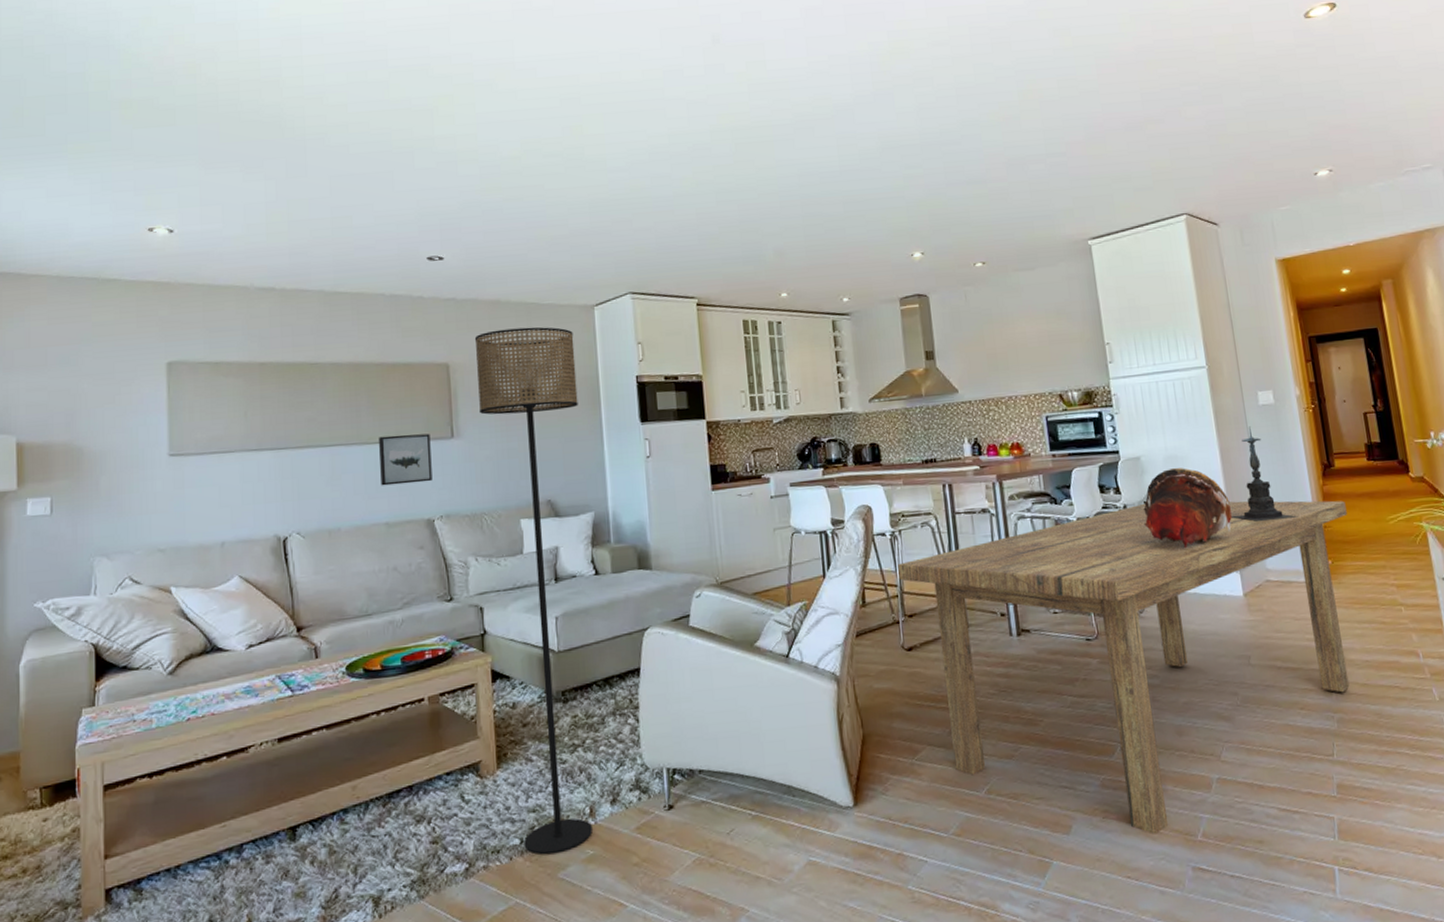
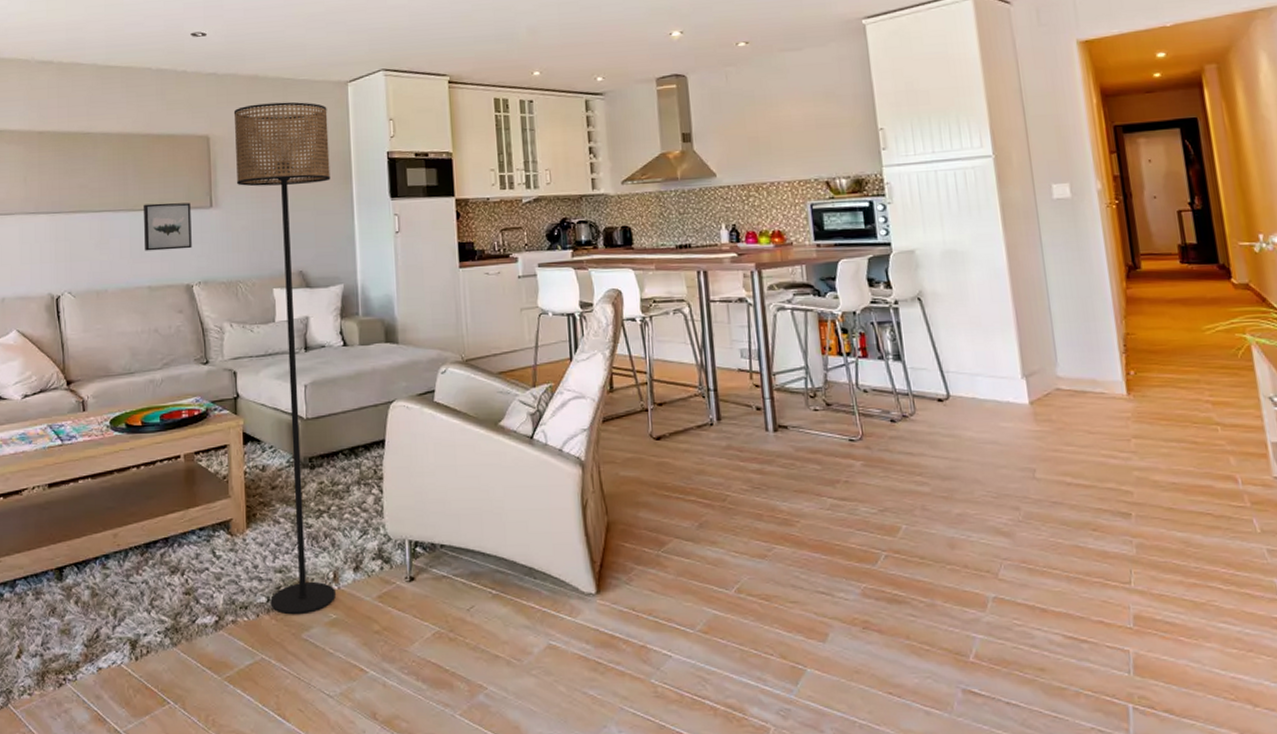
dining table: present [898,500,1350,835] -> none [648,299,1155,651]
decorative bowl: present [1143,468,1233,549] -> none [917,263,1019,350]
candle holder: present [1231,426,1298,522] -> none [1018,221,1096,325]

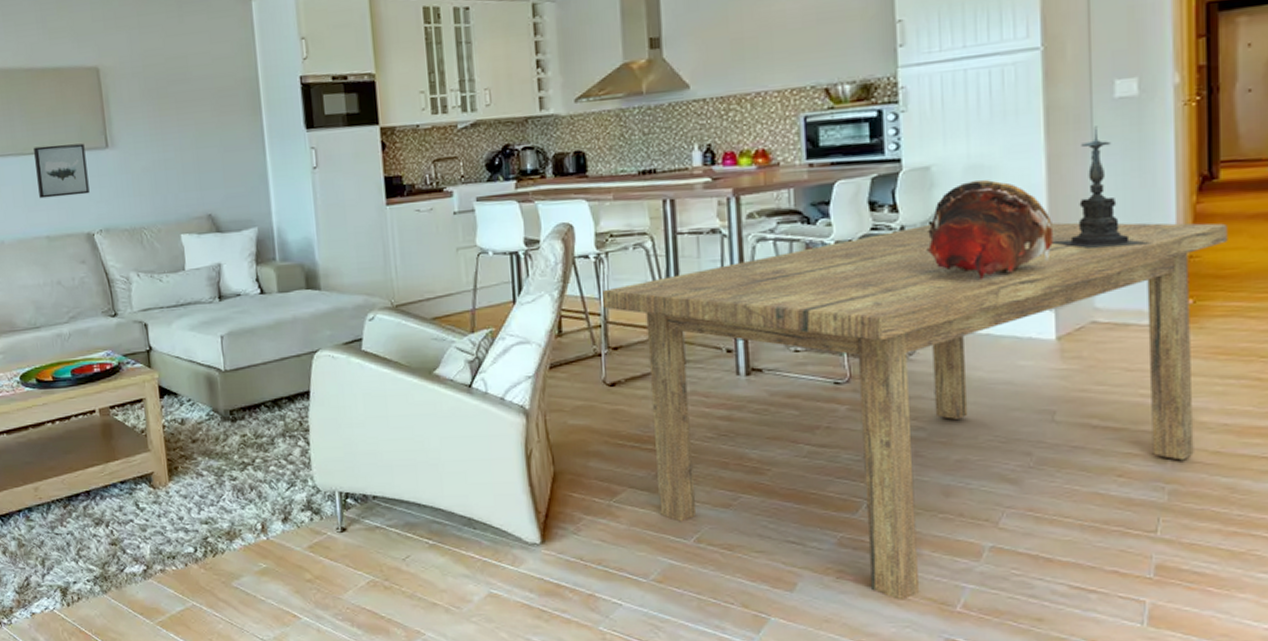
floor lamp: present [233,102,336,615] -> none [123,23,265,564]
dining table: none [648,299,1155,651] -> present [602,222,1228,600]
decorative bowl: none [917,263,1019,350] -> present [927,180,1055,281]
candle holder: none [1018,221,1096,325] -> present [1053,126,1152,249]

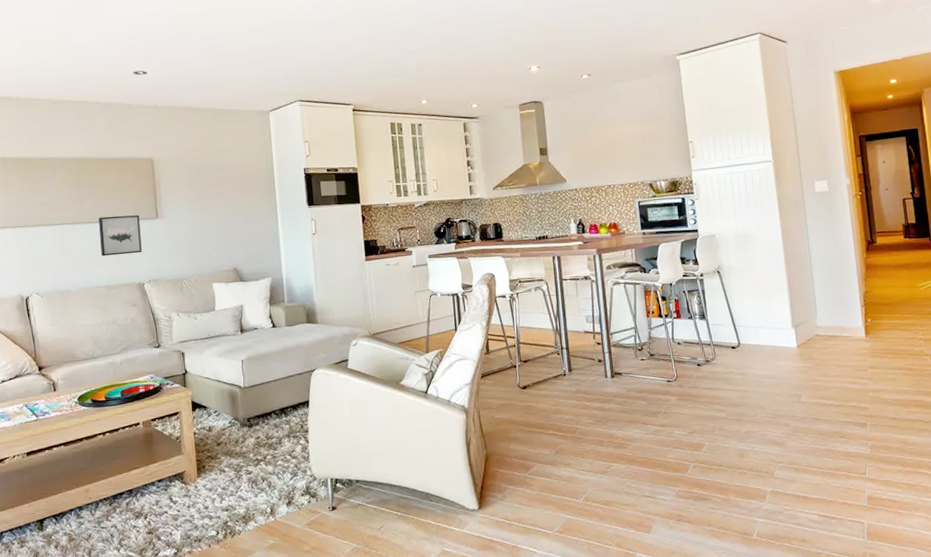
dining table: present [602,222,1228,600] -> none [515,270,885,534]
decorative bowl: present [927,180,1055,281] -> none [717,243,791,309]
candle holder: present [1053,126,1152,249] -> none [789,210,845,288]

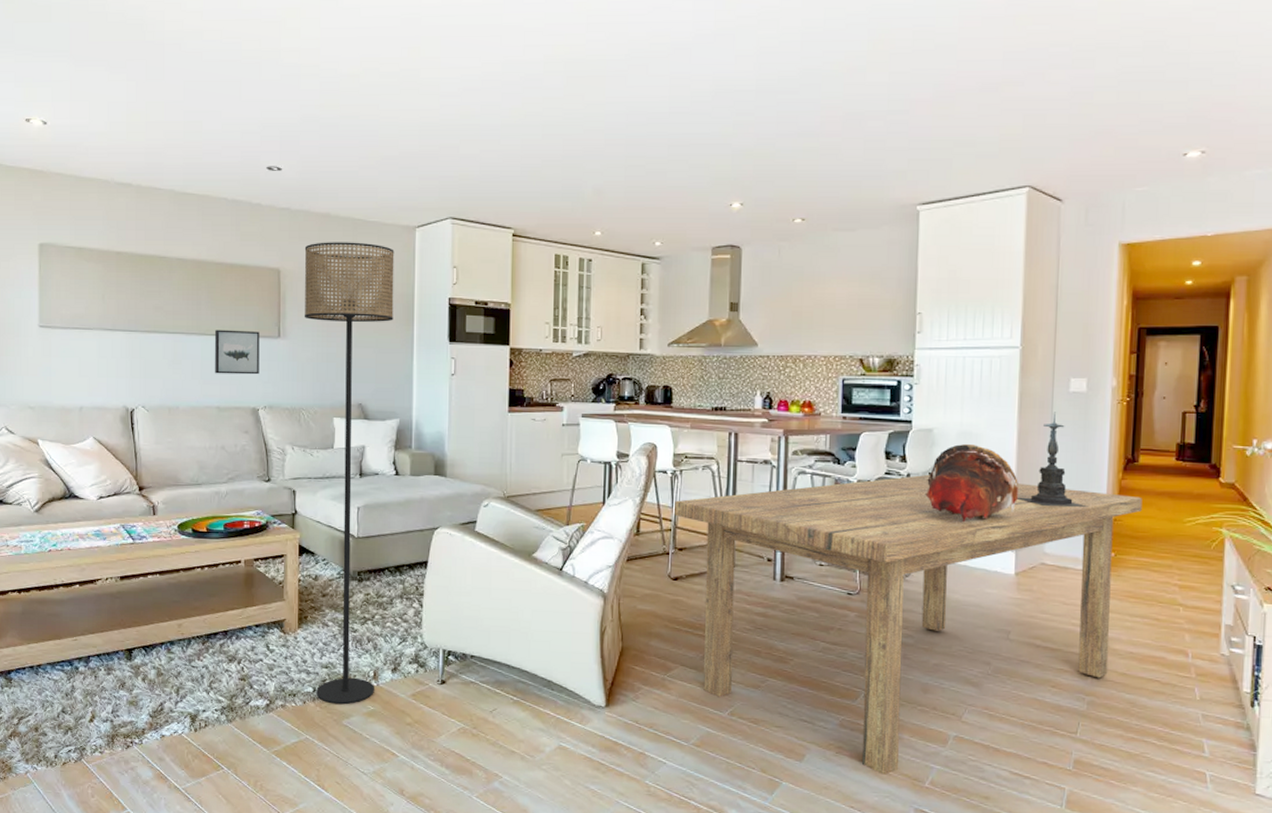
floor lamp: none [173,128,273,544] -> present [304,242,395,705]
dining table: none [515,270,885,534] -> present [674,474,1142,775]
decorative bowl: none [717,243,791,309] -> present [925,444,1019,523]
candle holder: none [789,210,845,288] -> present [1017,412,1089,507]

